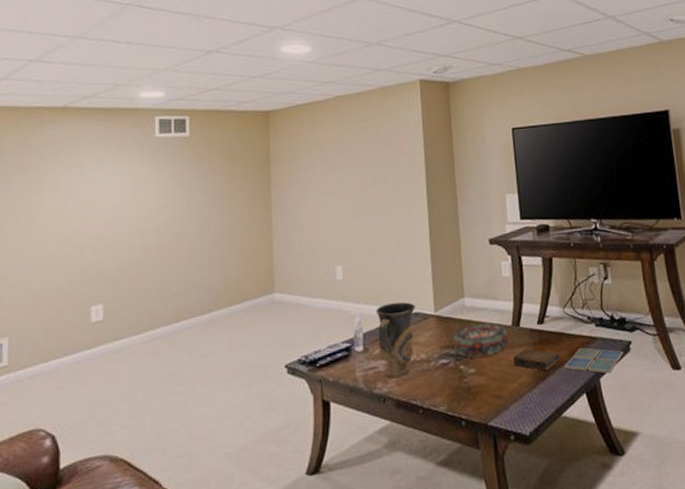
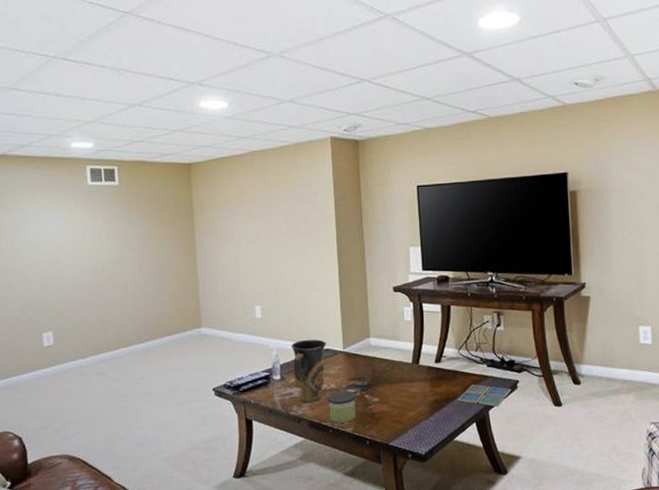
candle: none [417,361,450,401] -> present [327,390,357,423]
decorative bowl: present [452,322,509,358] -> none [359,359,409,389]
book: present [513,349,560,371] -> none [412,383,454,402]

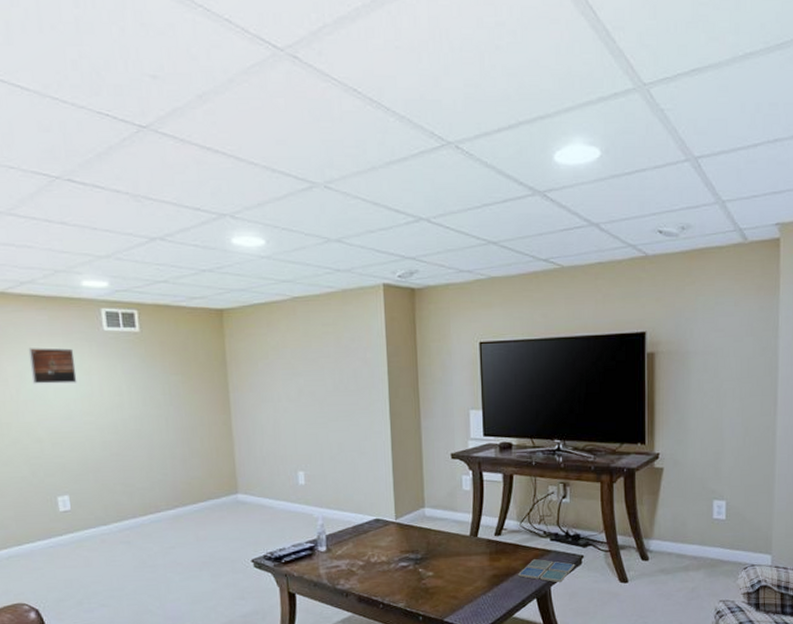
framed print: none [23,201,64,233] -> present [28,348,77,384]
vase: present [291,339,326,402] -> none [338,508,377,576]
candle: present [327,390,357,423] -> none [377,563,409,598]

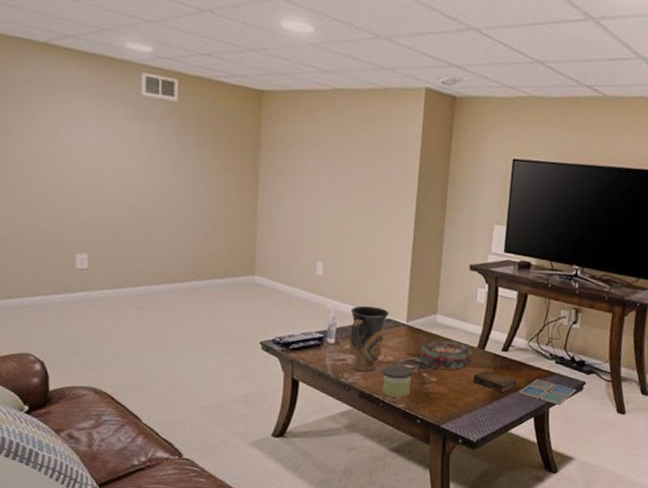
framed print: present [28,348,77,384] -> none [64,102,110,144]
vase: none [338,508,377,576] -> present [348,305,389,372]
candle: none [377,563,409,598] -> present [382,365,414,398]
decorative bowl: none [412,531,466,563] -> present [419,339,473,370]
book: none [470,557,514,577] -> present [473,370,517,392]

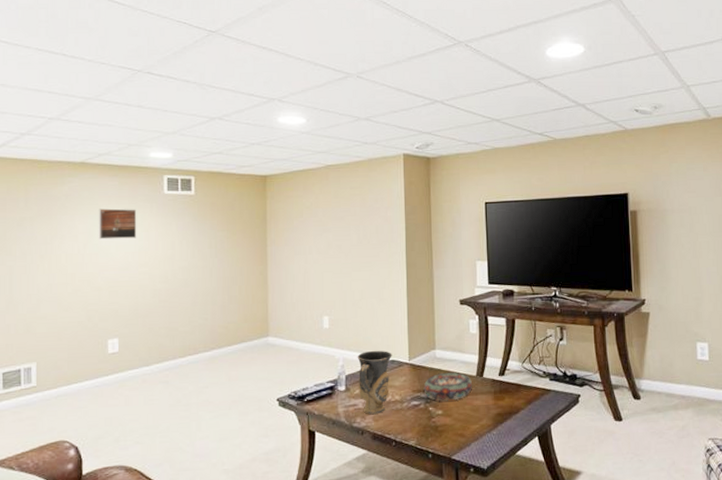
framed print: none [64,102,110,144] -> present [98,208,137,240]
candle: present [382,365,414,398] -> none [391,402,420,436]
book: present [473,370,517,392] -> none [476,396,517,415]
drink coaster: present [519,379,577,406] -> none [521,398,573,421]

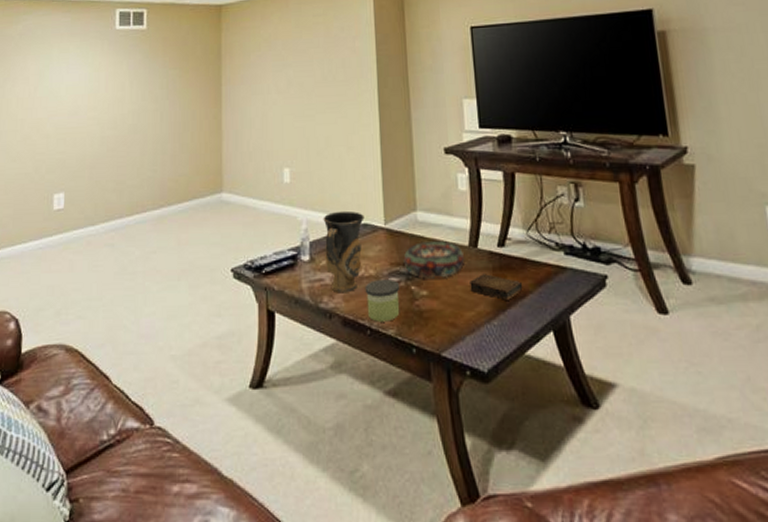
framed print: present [98,208,137,240] -> none [49,47,88,81]
candle: none [391,402,420,436] -> present [365,278,400,322]
book: none [476,396,517,415] -> present [470,274,523,300]

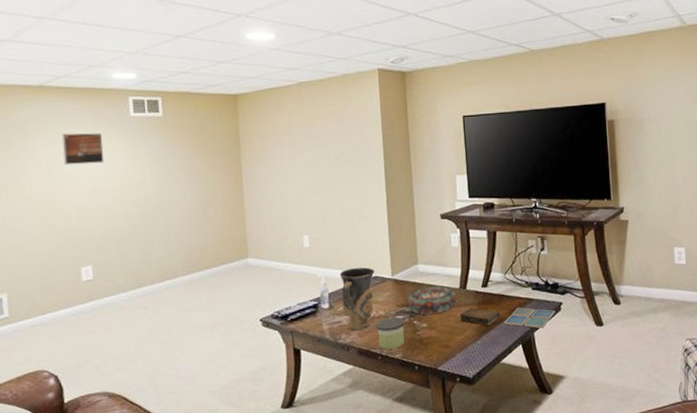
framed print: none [49,47,88,81] -> present [61,133,105,165]
drink coaster: none [528,278,599,311] -> present [504,307,556,329]

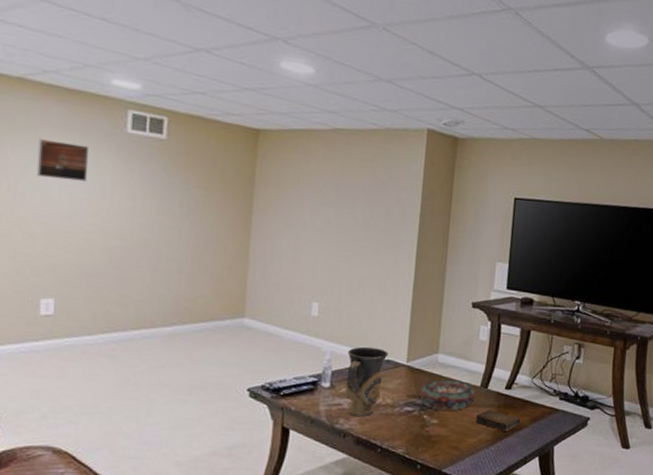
candle: present [376,317,405,350] -> none [380,407,414,443]
drink coaster: present [504,307,556,329] -> none [523,417,581,443]

